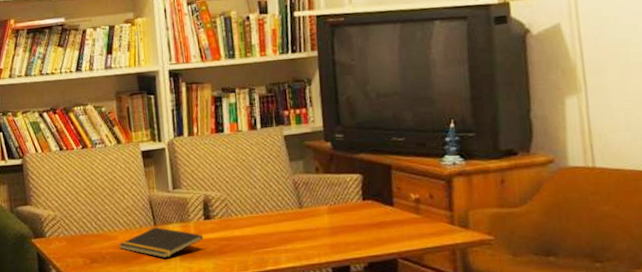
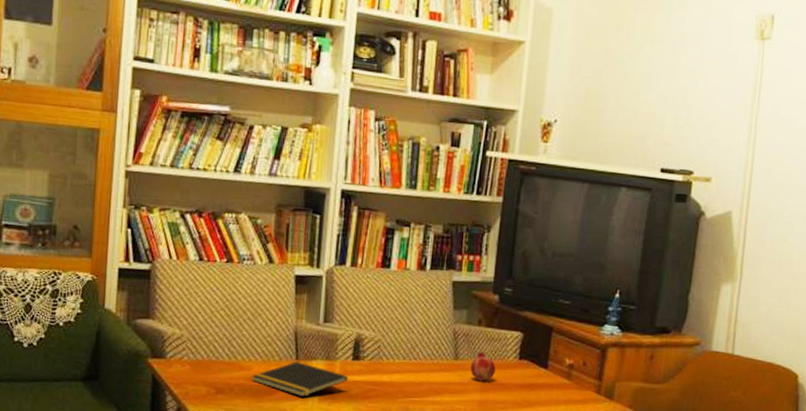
fruit: none [315,198,341,226] -> present [470,352,496,382]

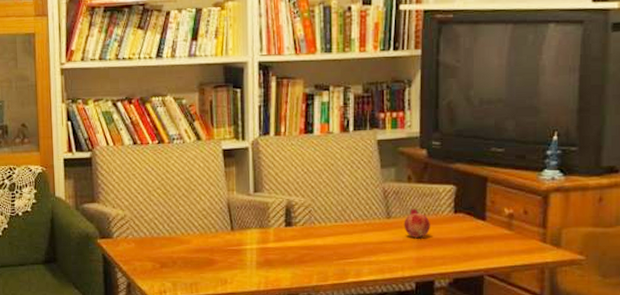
notepad: present [251,362,348,397] -> none [191,232,282,266]

